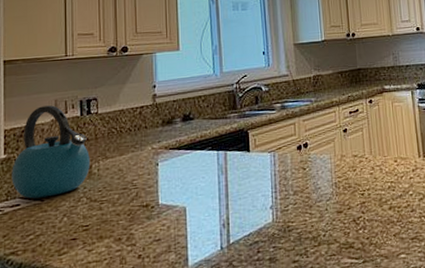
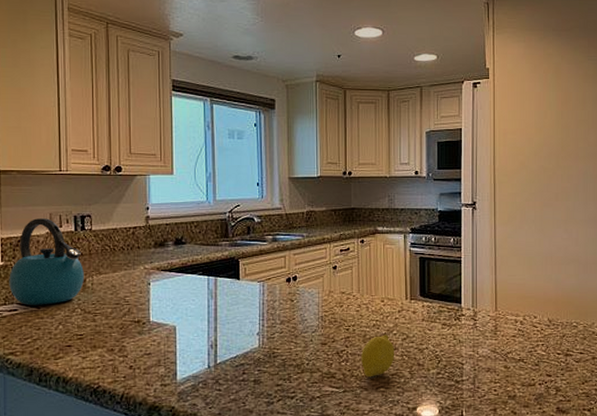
fruit: none [378,196,413,244] -> present [360,334,395,378]

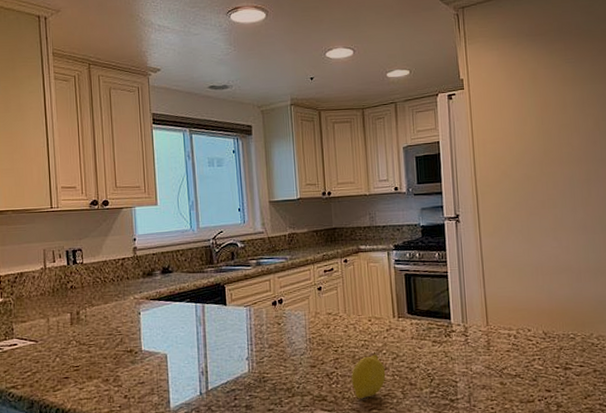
kettle: present [9,218,84,305] -> none [8,254,78,340]

